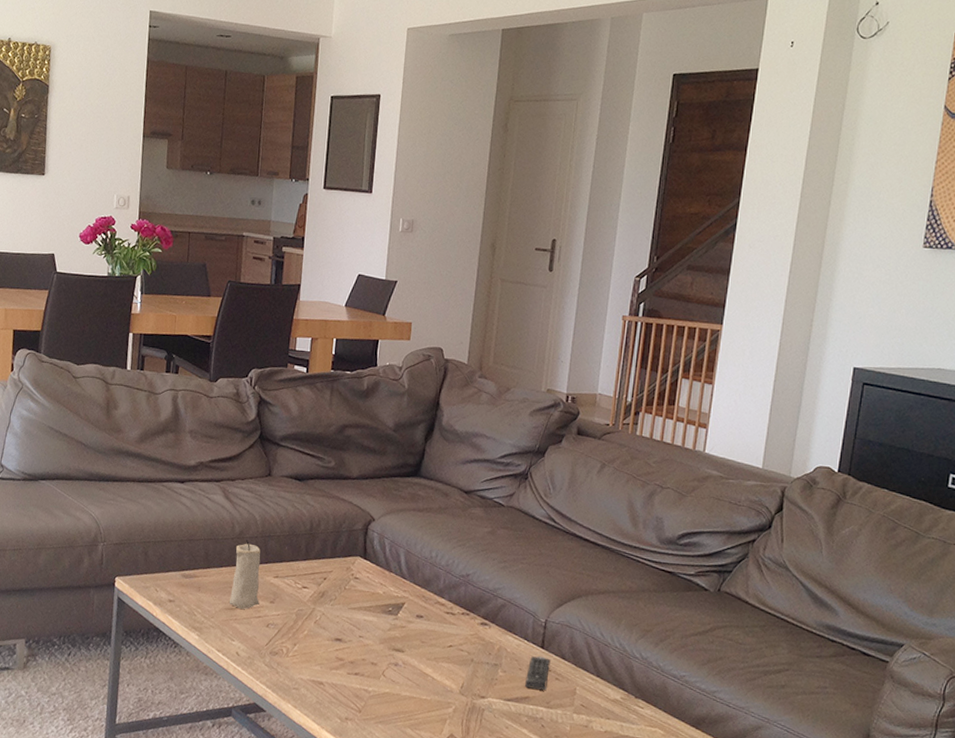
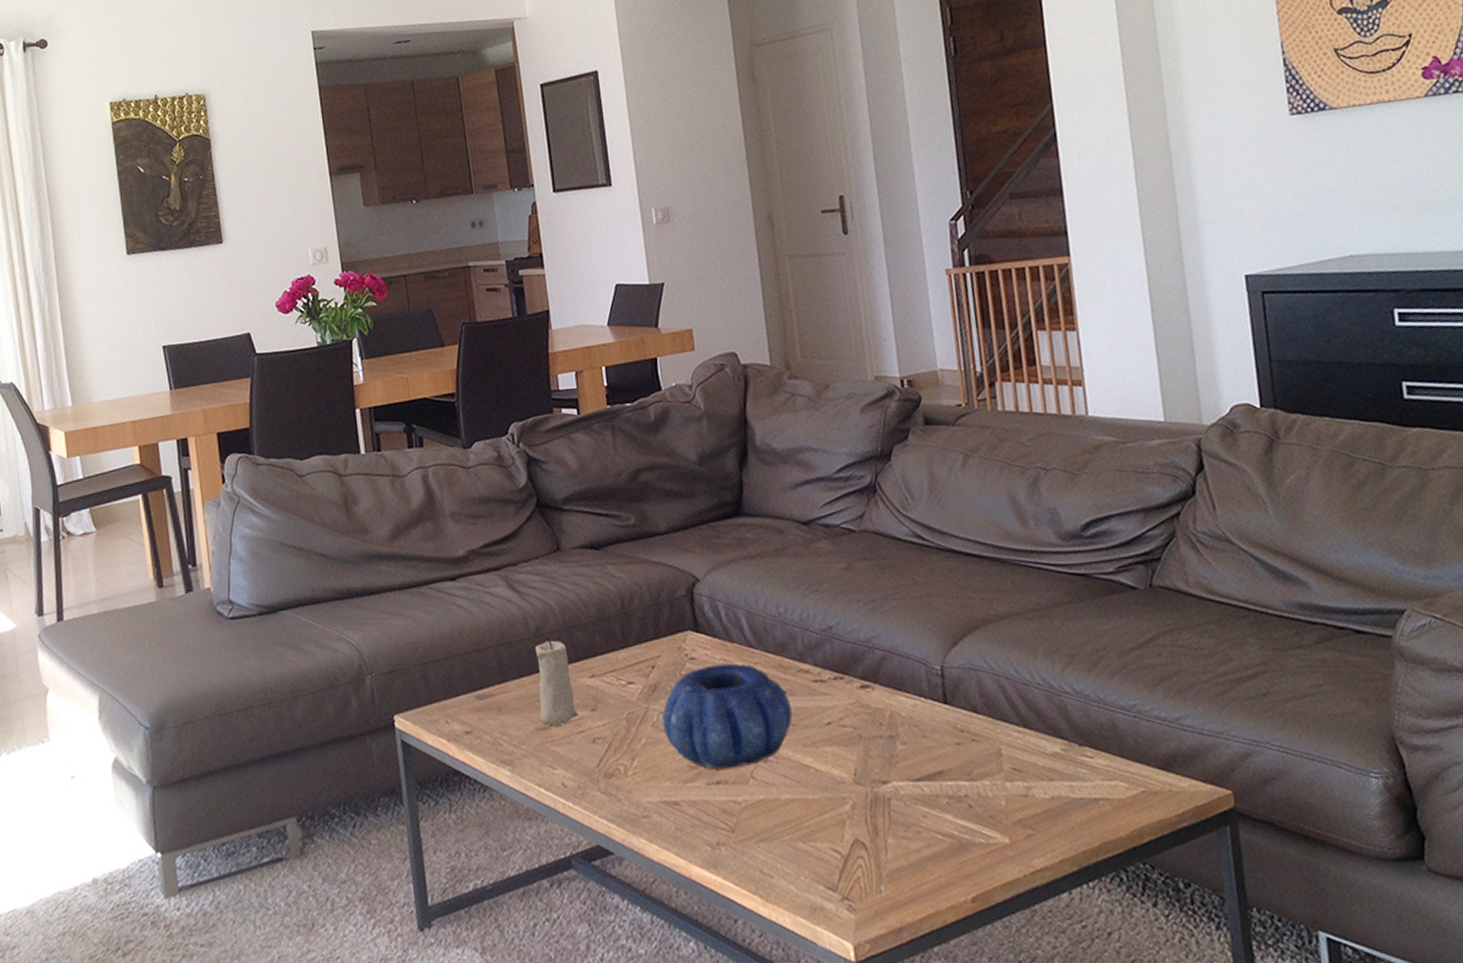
decorative bowl: none [322,585,425,666] -> present [662,663,793,769]
remote control: present [524,656,550,690] -> none [933,714,964,760]

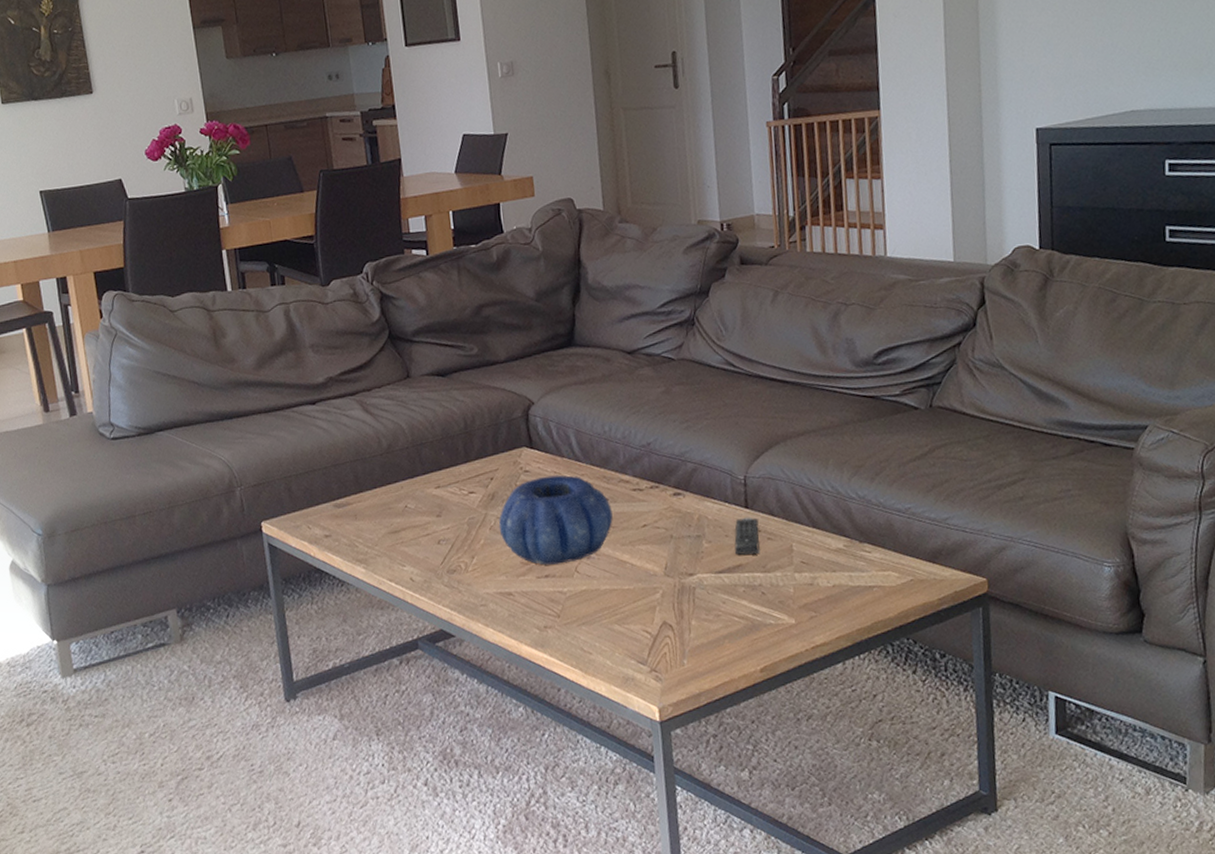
candle: present [534,636,578,726] -> none [386,453,425,530]
remote control: none [933,714,964,760] -> present [734,517,760,555]

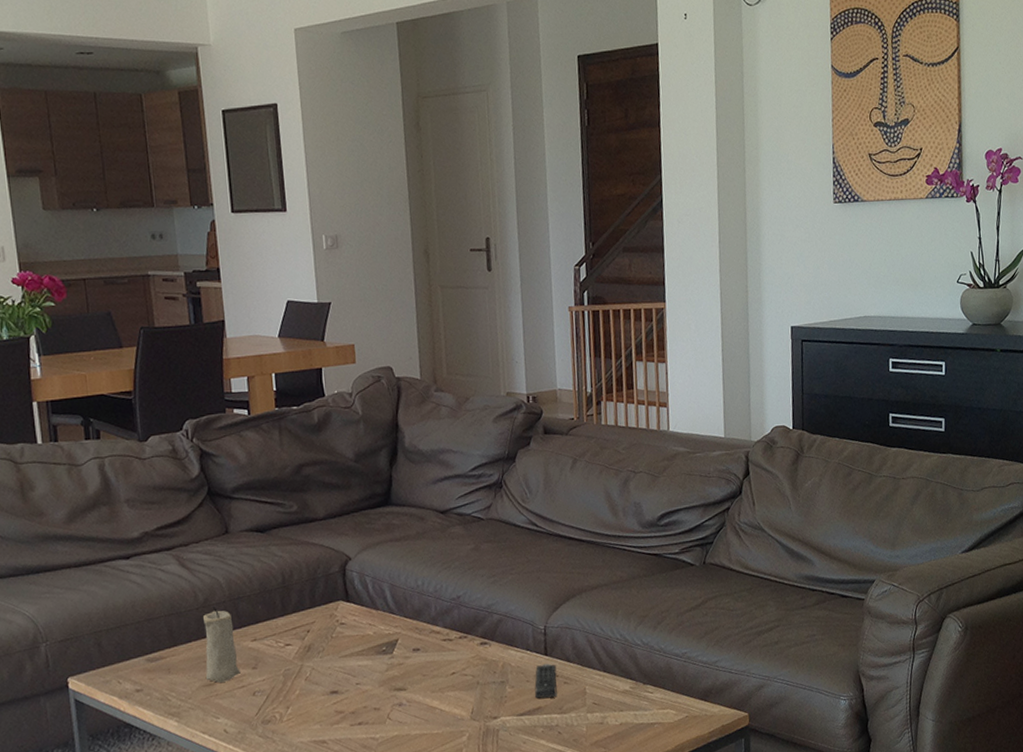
candle: none [386,453,425,530] -> present [202,607,241,683]
decorative bowl: present [498,475,613,565] -> none [314,626,424,713]

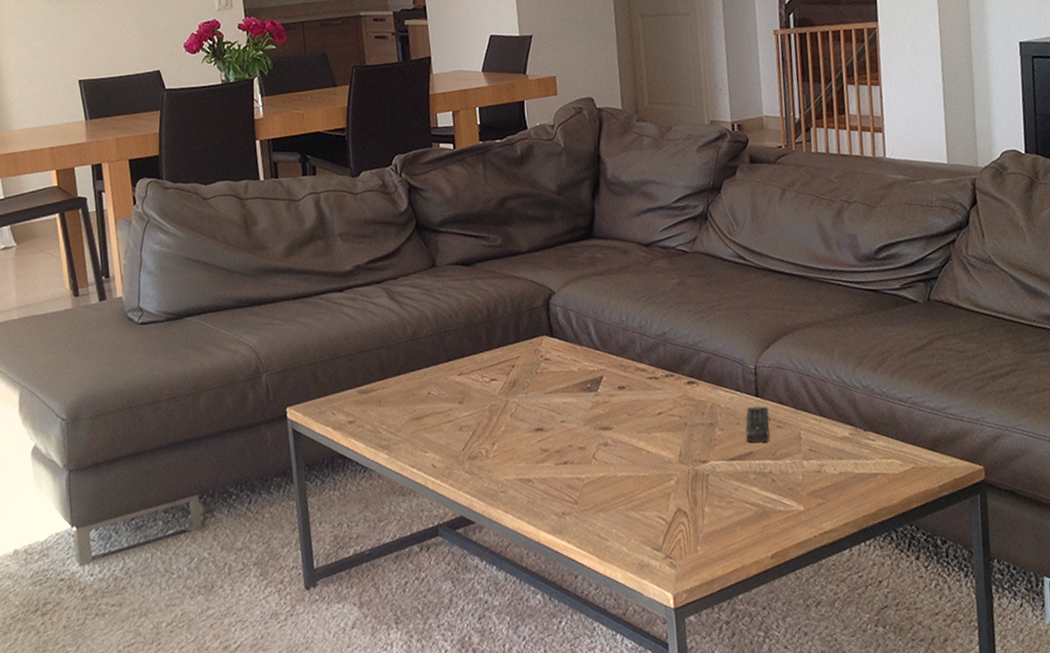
candle: present [202,607,241,683] -> none [411,340,448,416]

